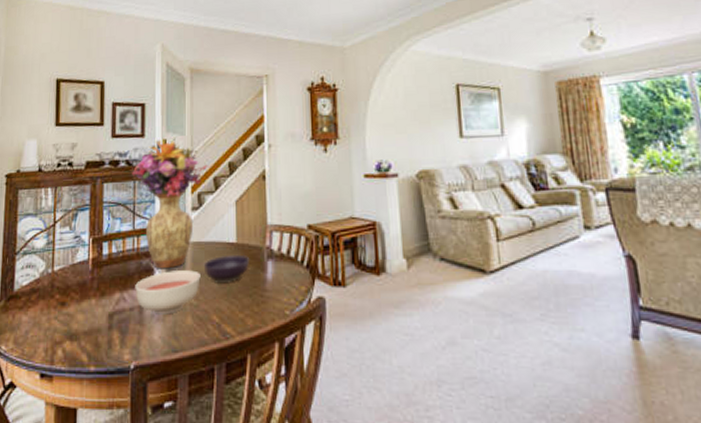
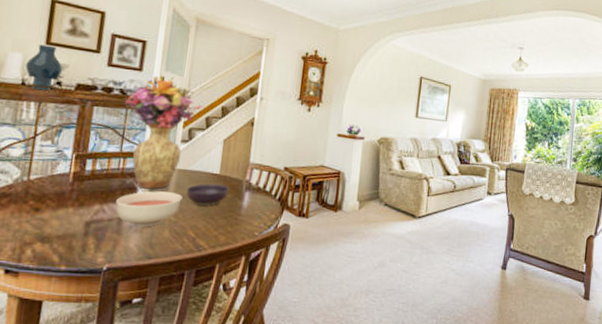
vase: none [40,126,73,175] -> present [24,44,63,91]

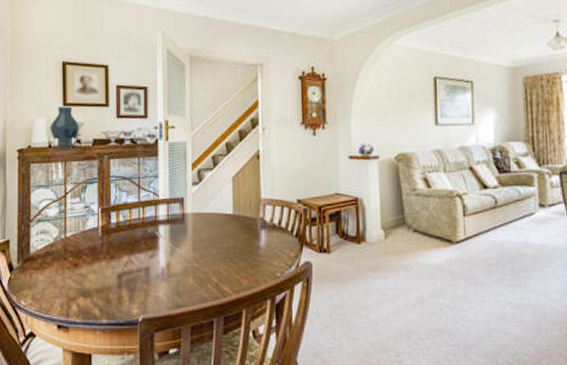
bowl: present [115,191,182,227] -> none [141,238,201,276]
flower arrangement: present [125,76,206,189] -> none [136,118,211,236]
bowl: present [186,183,229,206] -> none [203,224,244,248]

